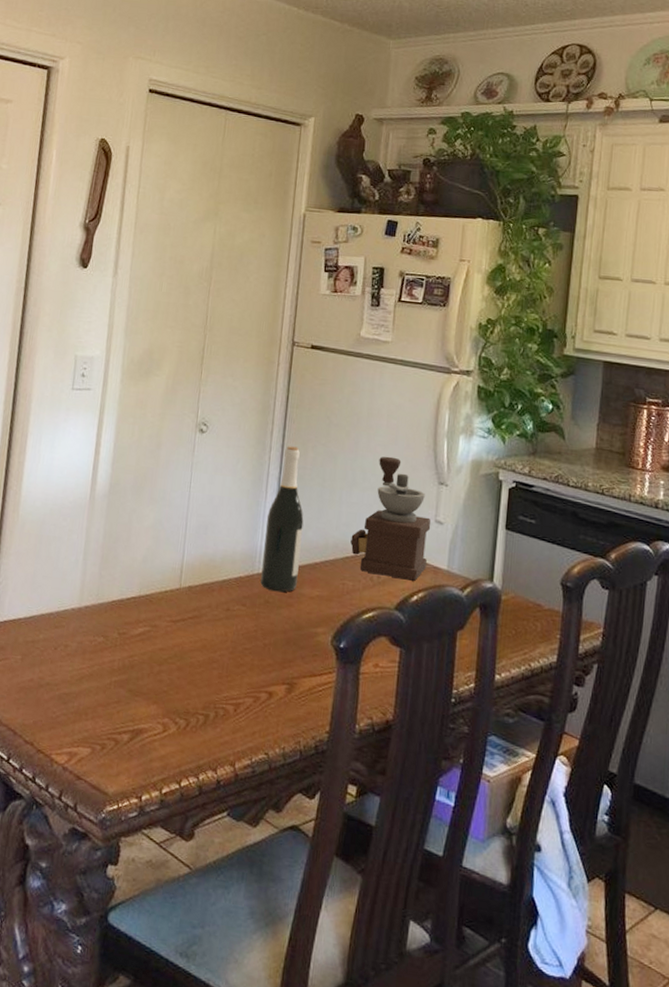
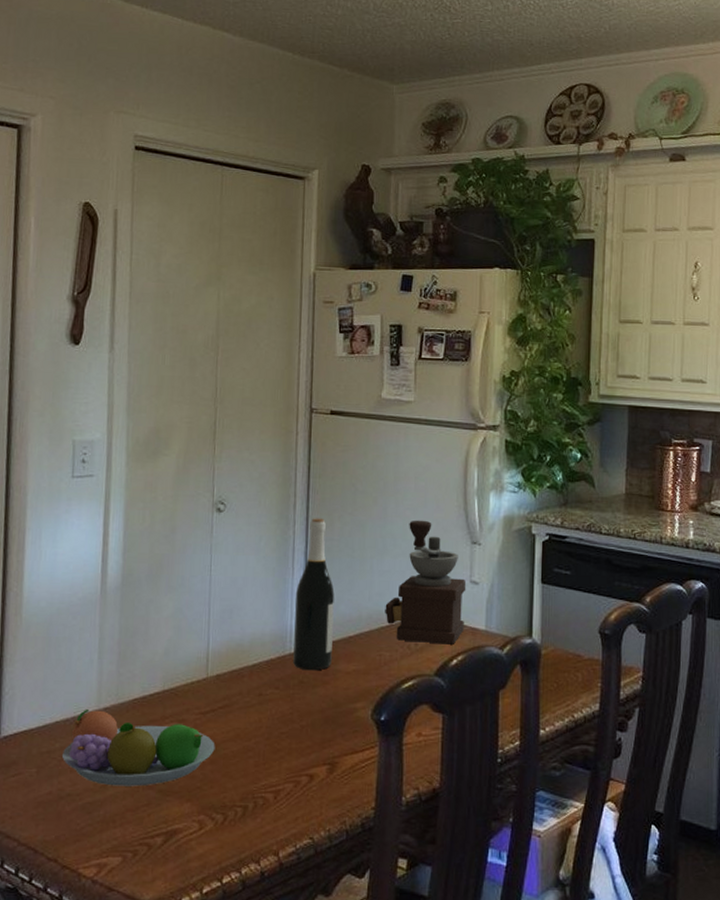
fruit bowl: none [45,606,183,684] -> present [62,710,215,787]

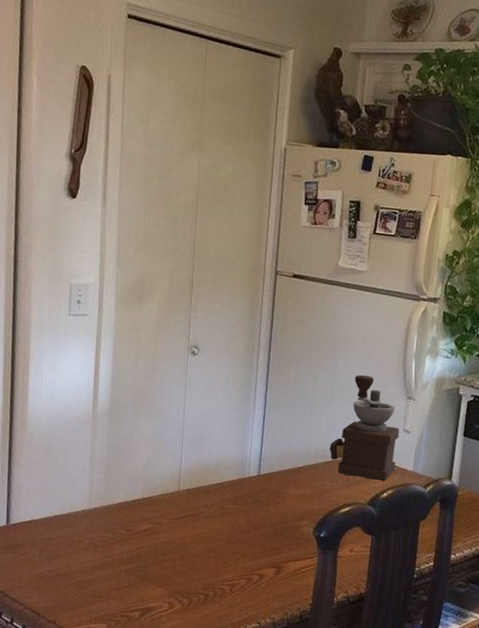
fruit bowl: present [62,710,215,787] -> none [60,508,184,572]
wine bottle: present [293,518,335,671] -> none [250,366,288,493]

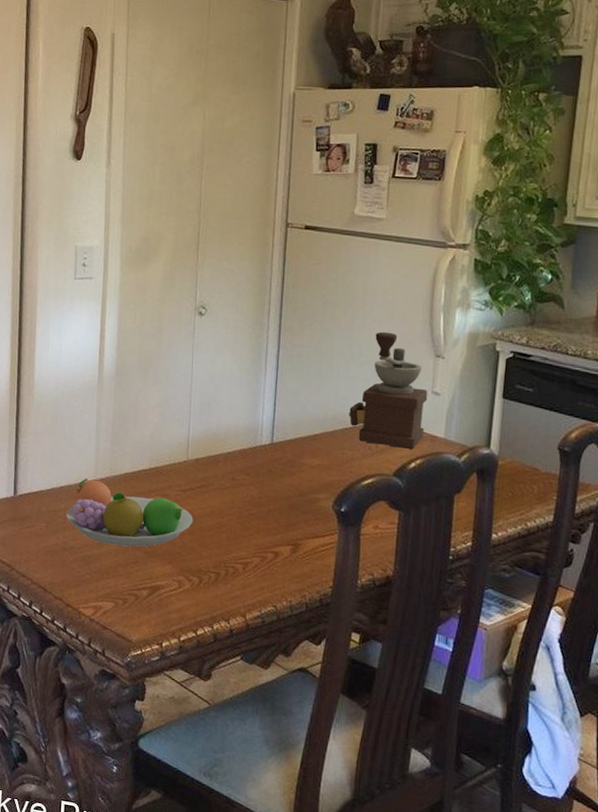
fruit bowl: none [60,508,184,572] -> present [66,479,193,547]

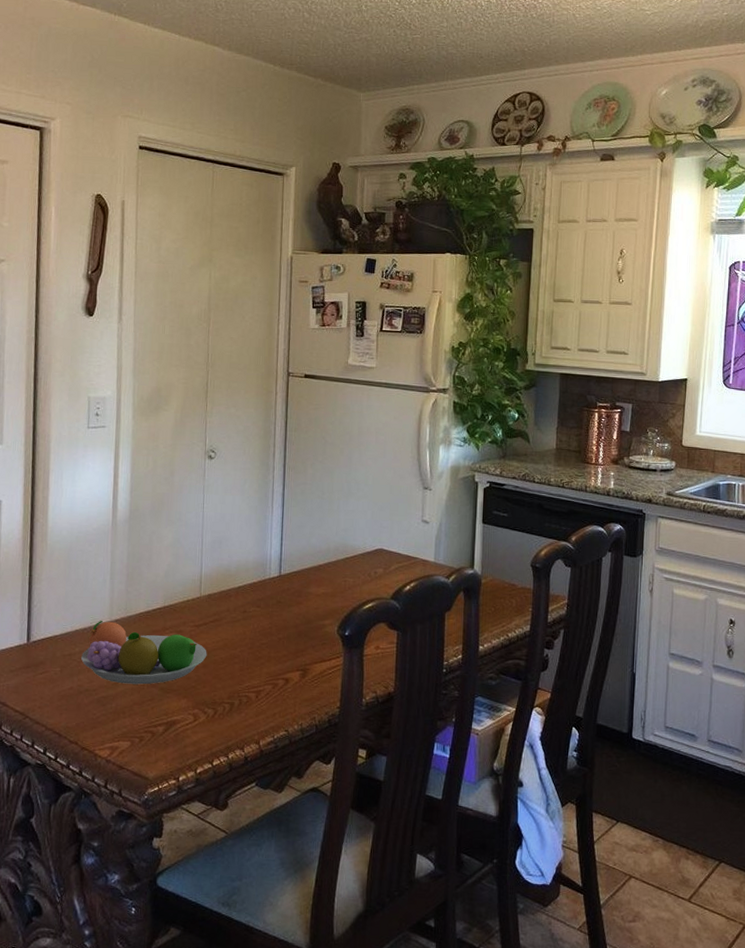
coffee grinder: present [349,331,428,449] -> none [349,468,419,573]

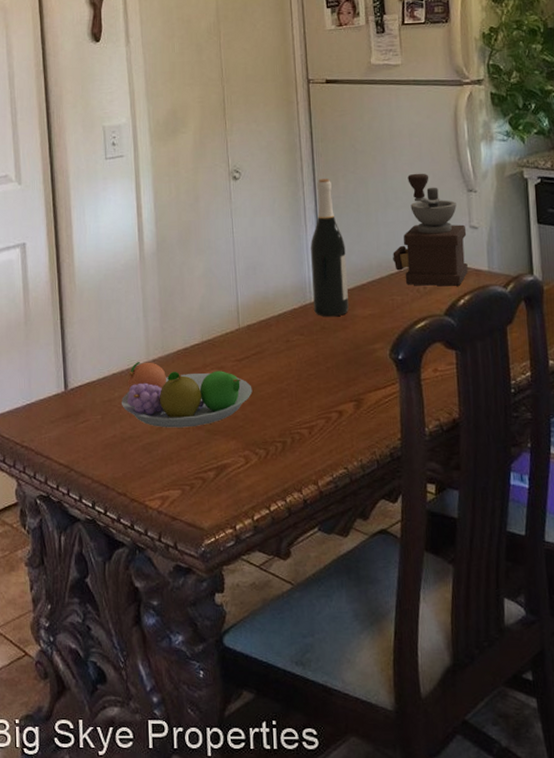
wine bottle: none [272,465,307,593] -> present [310,178,349,317]
coffee grinder: none [349,468,419,573] -> present [393,173,468,286]

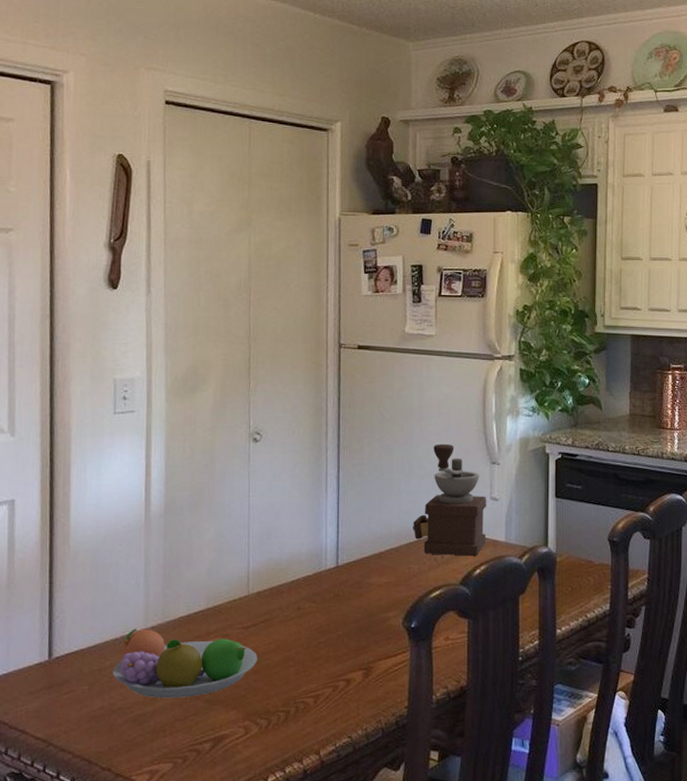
wine bottle: present [310,178,349,317] -> none [329,445,366,585]

